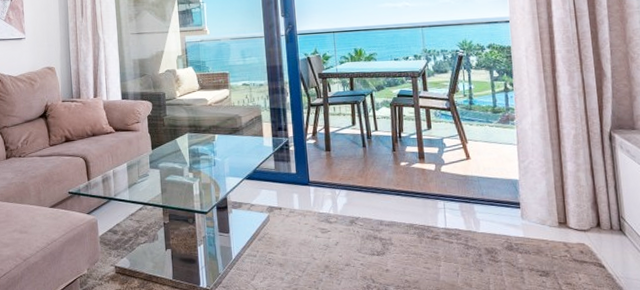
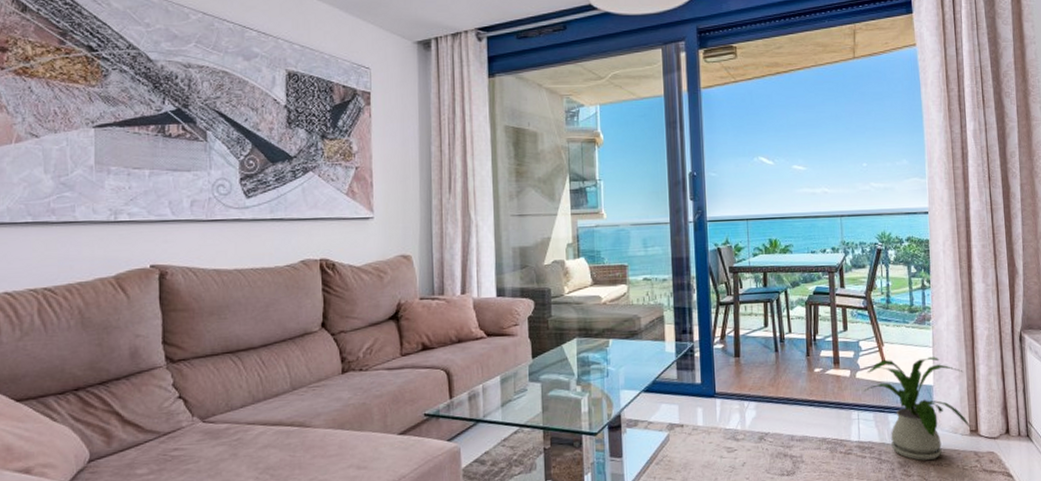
house plant: none [449,154,559,248] -> present [864,357,971,461]

